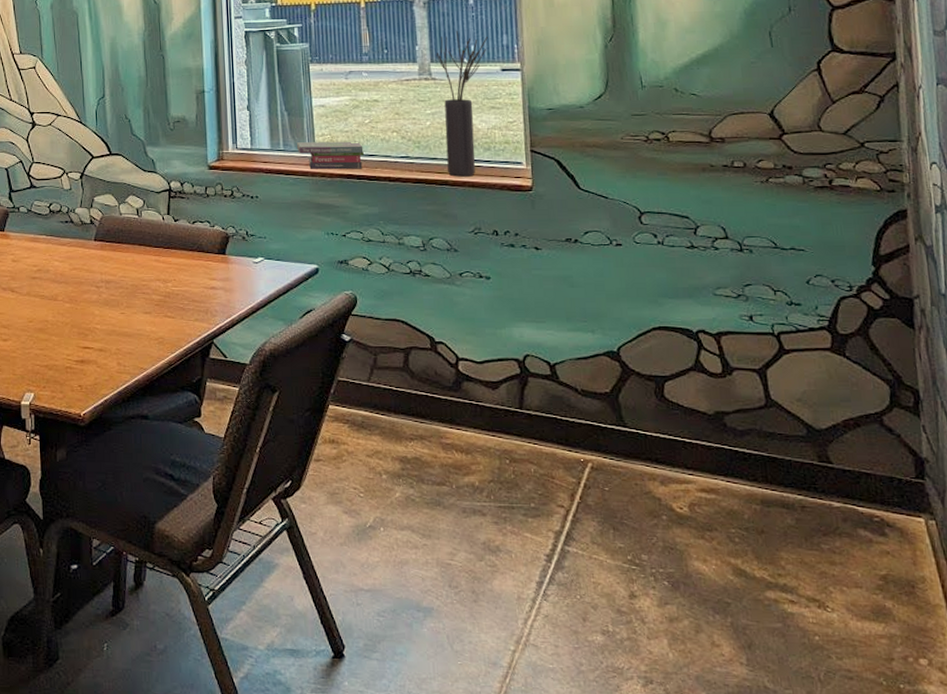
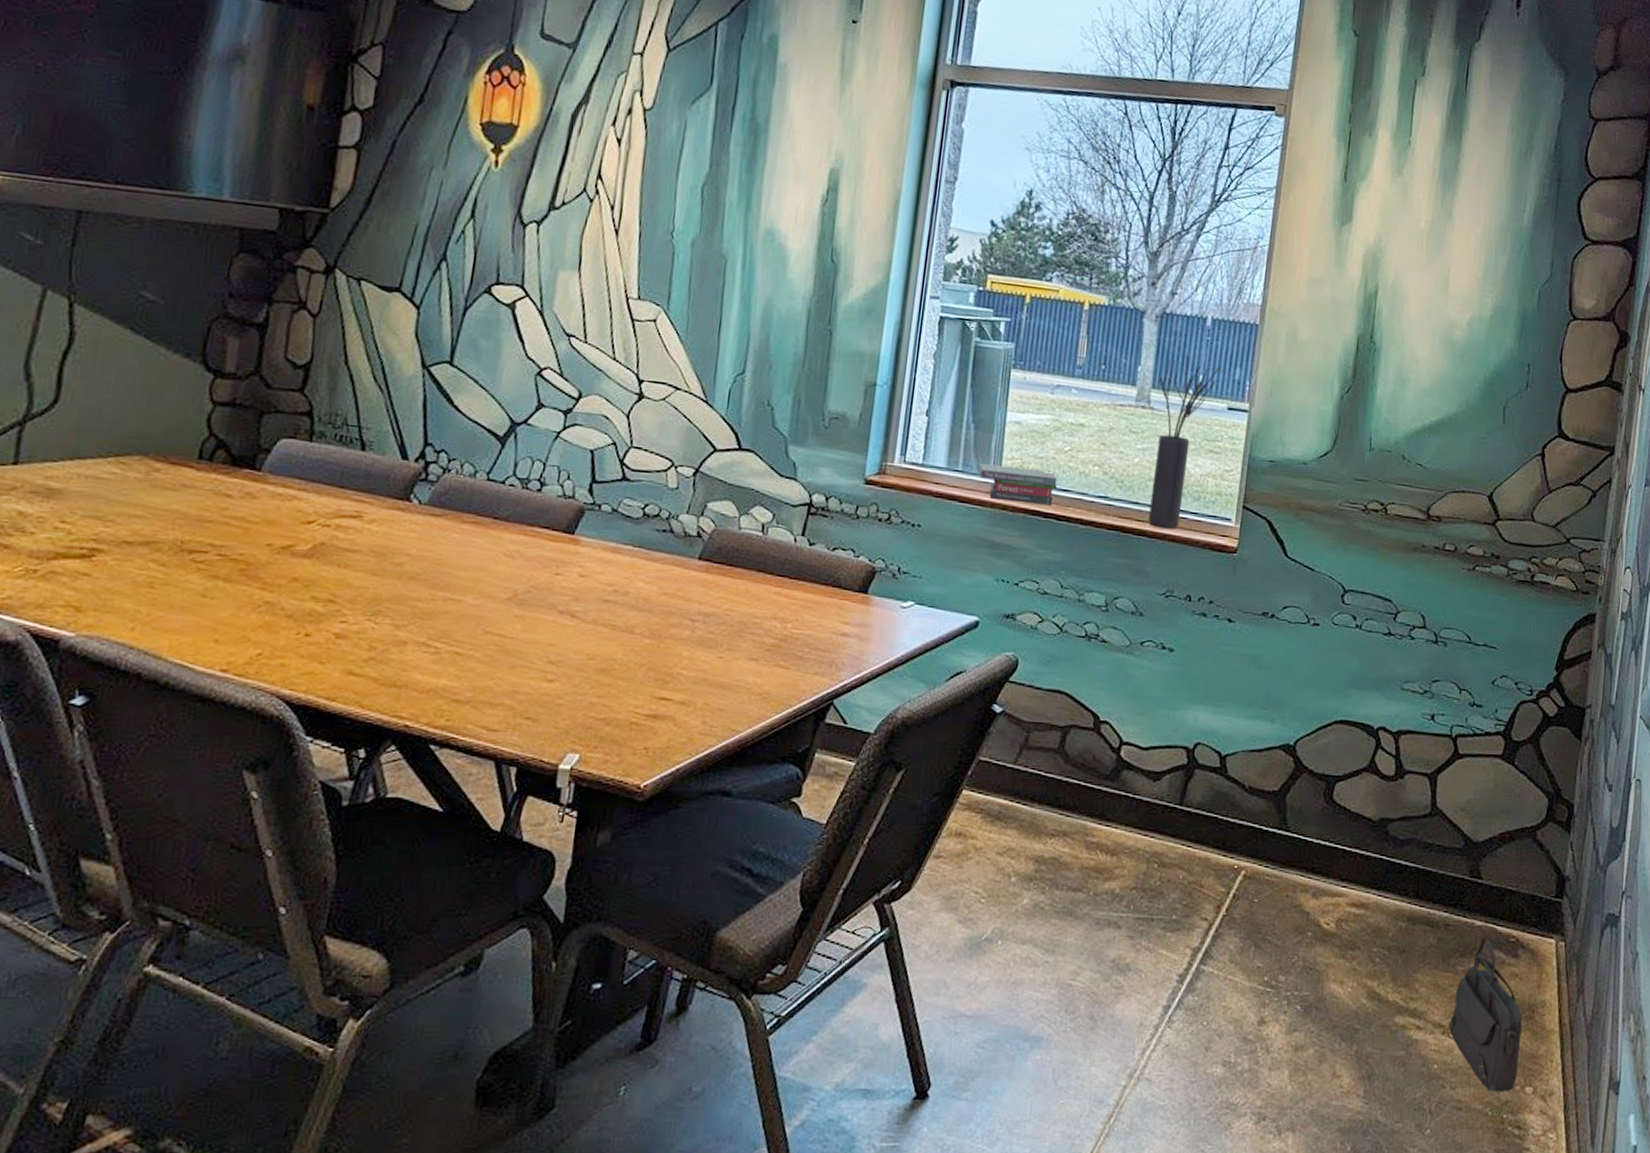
handbag: none [823,519,908,664] -> present [1448,939,1523,1093]

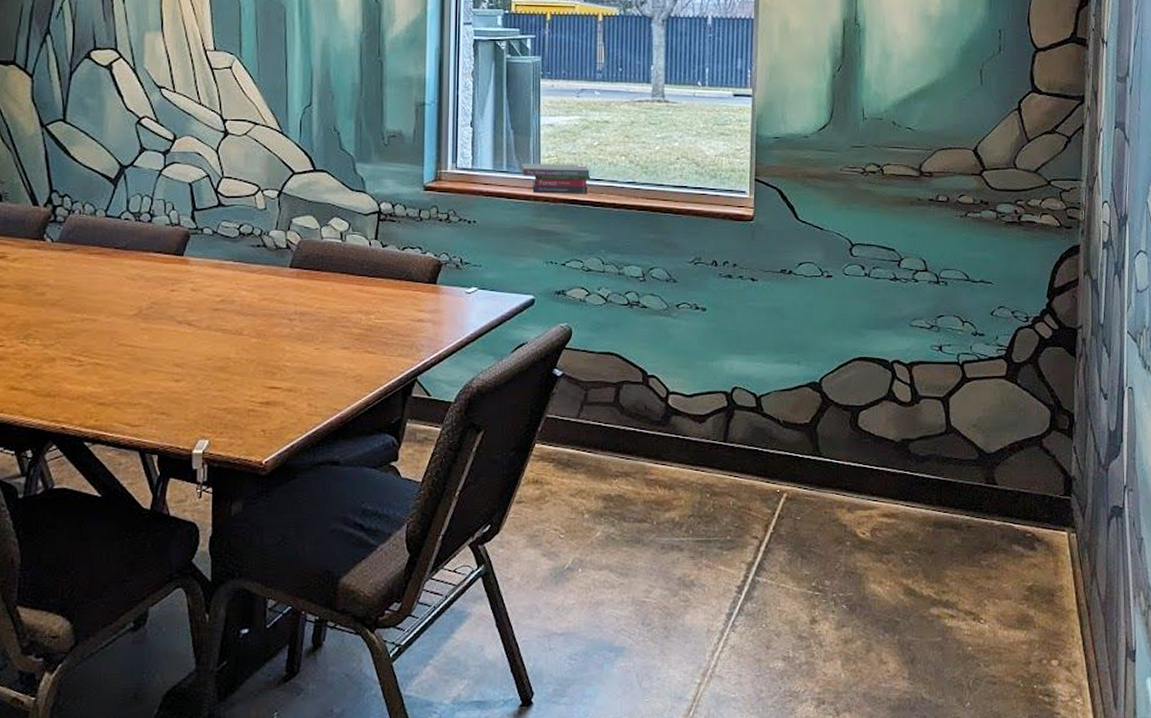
vase: present [1148,355,1219,530] -> none [671,52,723,206]
handbag: present [1448,939,1523,1093] -> none [978,536,1044,667]

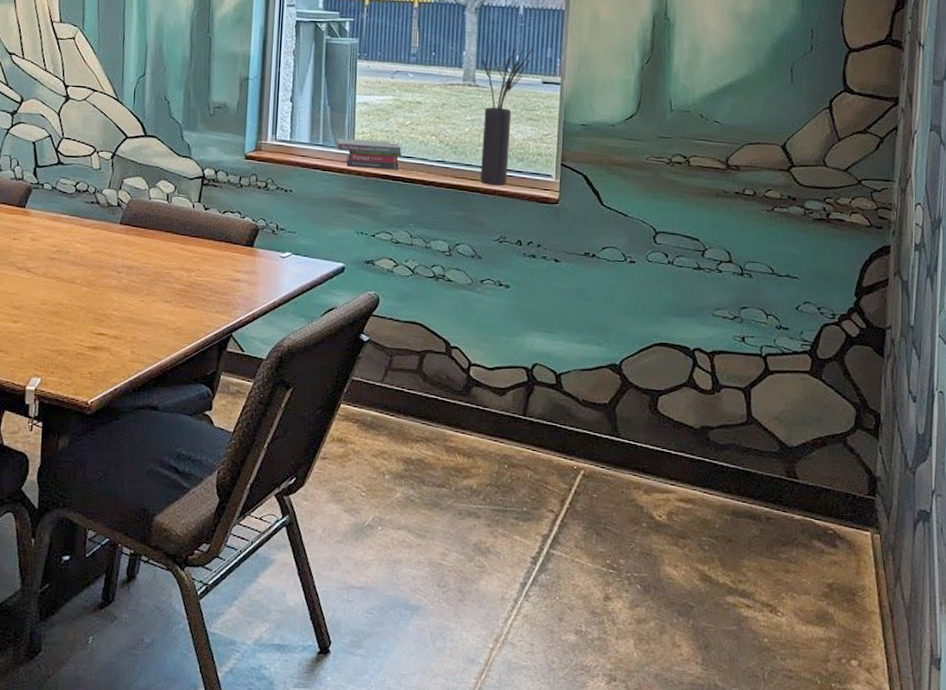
vase: none [671,52,723,206] -> present [481,40,533,187]

